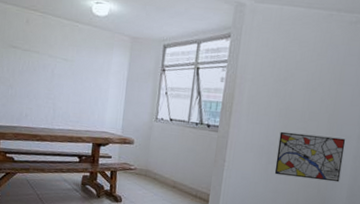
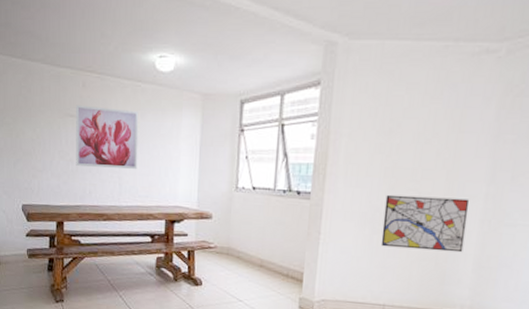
wall art: none [15,38,75,97] -> present [76,105,139,169]

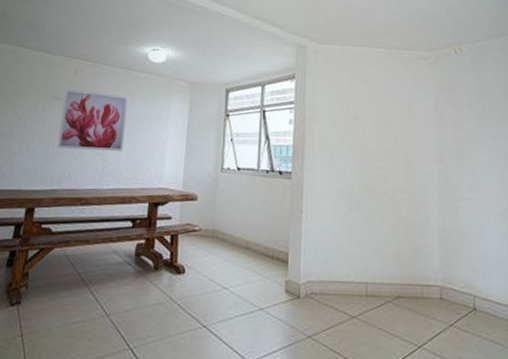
wall art: present [380,194,470,253] -> none [357,173,428,226]

